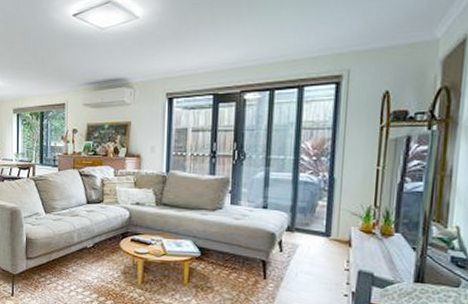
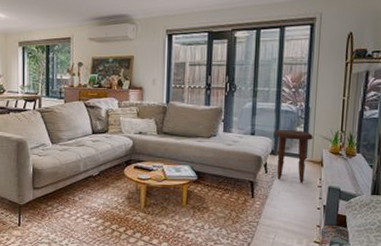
side table: none [290,203,339,265] -> present [273,130,313,183]

